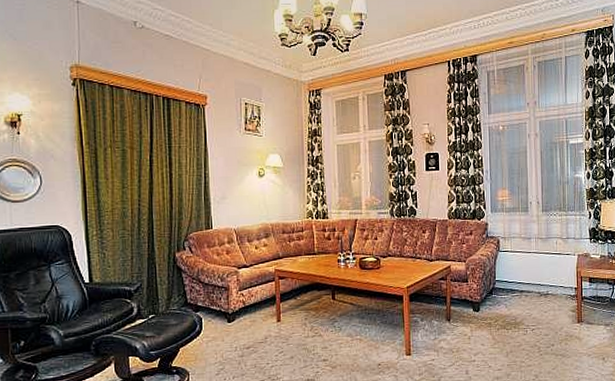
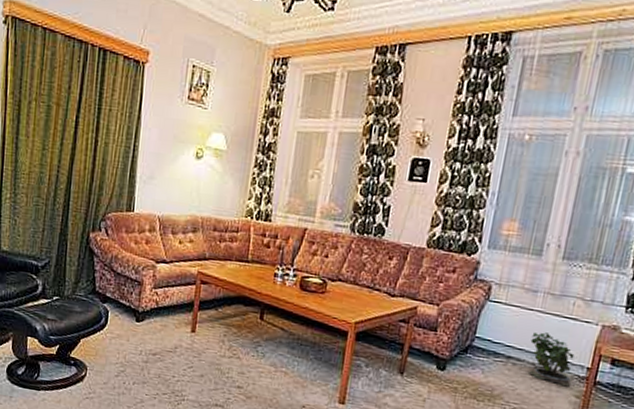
potted plant: none [534,267,566,305] -> present [529,332,575,387]

